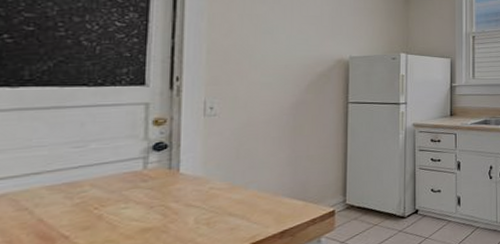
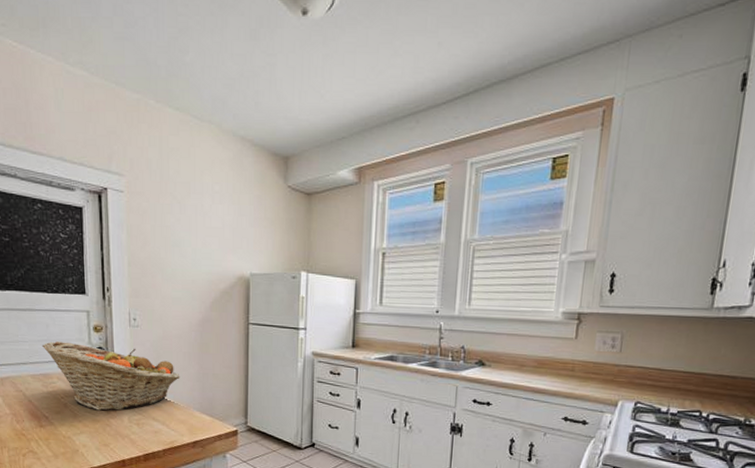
fruit basket: none [70,138,267,217] -> present [41,341,180,411]

